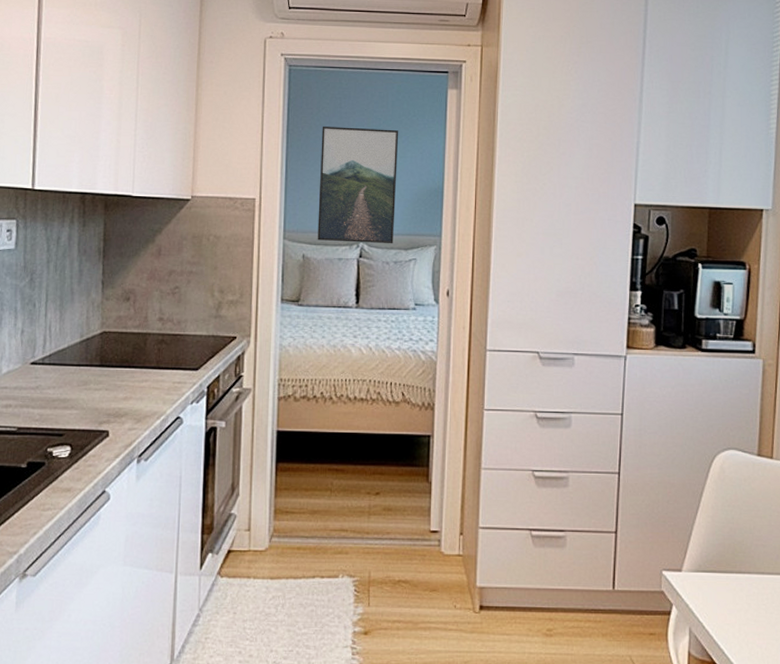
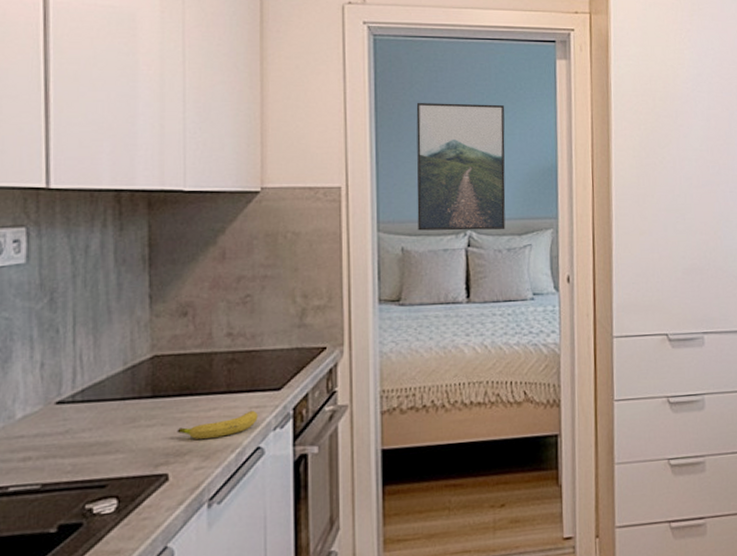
fruit: none [117,385,179,405] -> present [177,410,258,439]

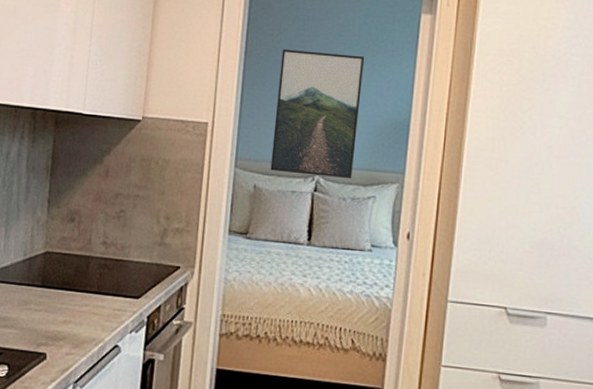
fruit: present [177,410,258,439] -> none [56,312,119,331]

